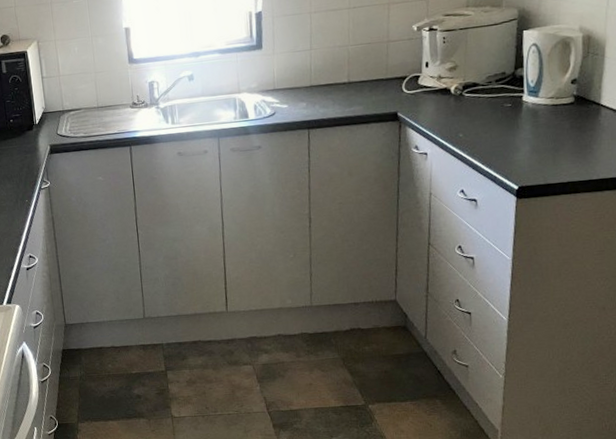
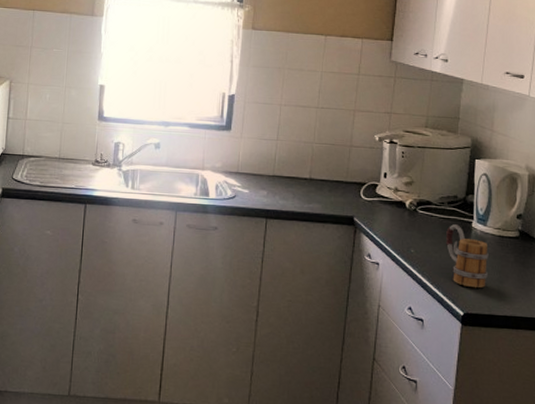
mug: none [495,101,542,161] -> present [446,224,489,288]

